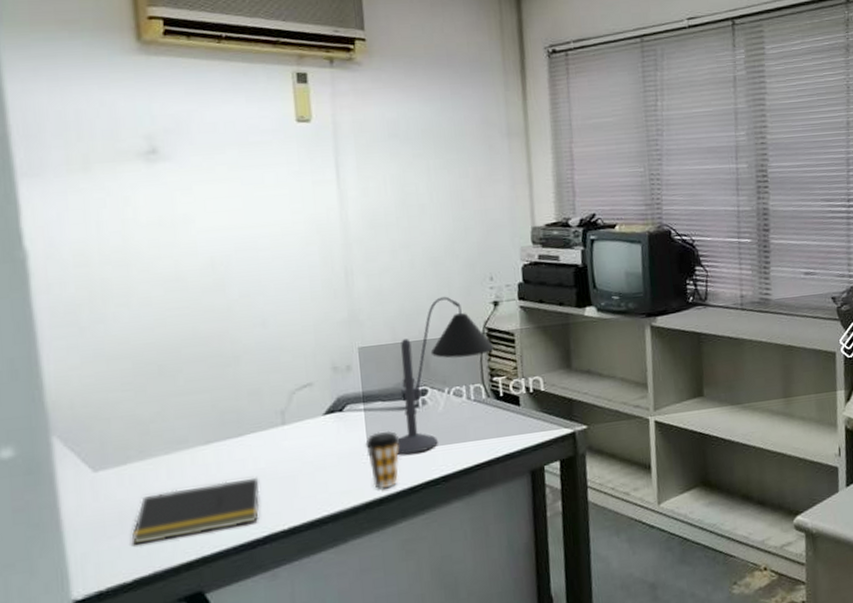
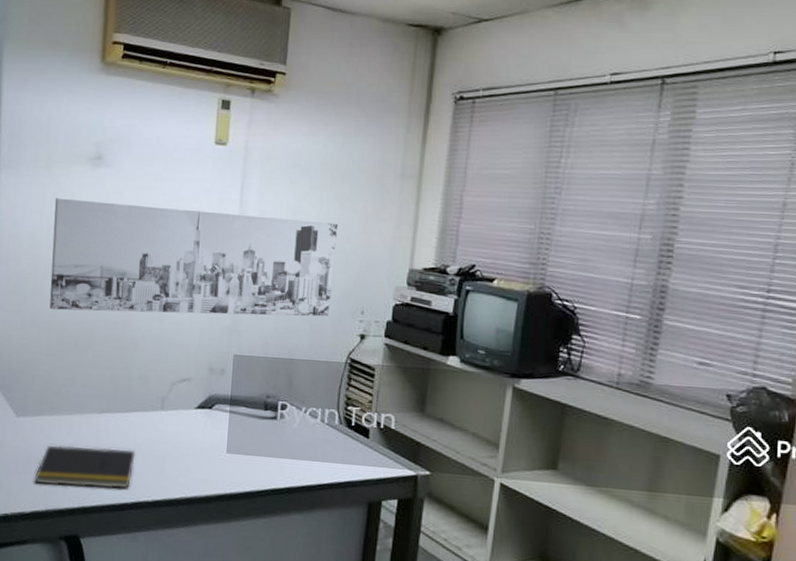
wall art: none [102,191,457,337] -> present [49,198,339,317]
coffee cup: present [365,430,400,489] -> none [225,434,256,486]
desk lamp: present [396,296,495,455] -> none [251,321,354,461]

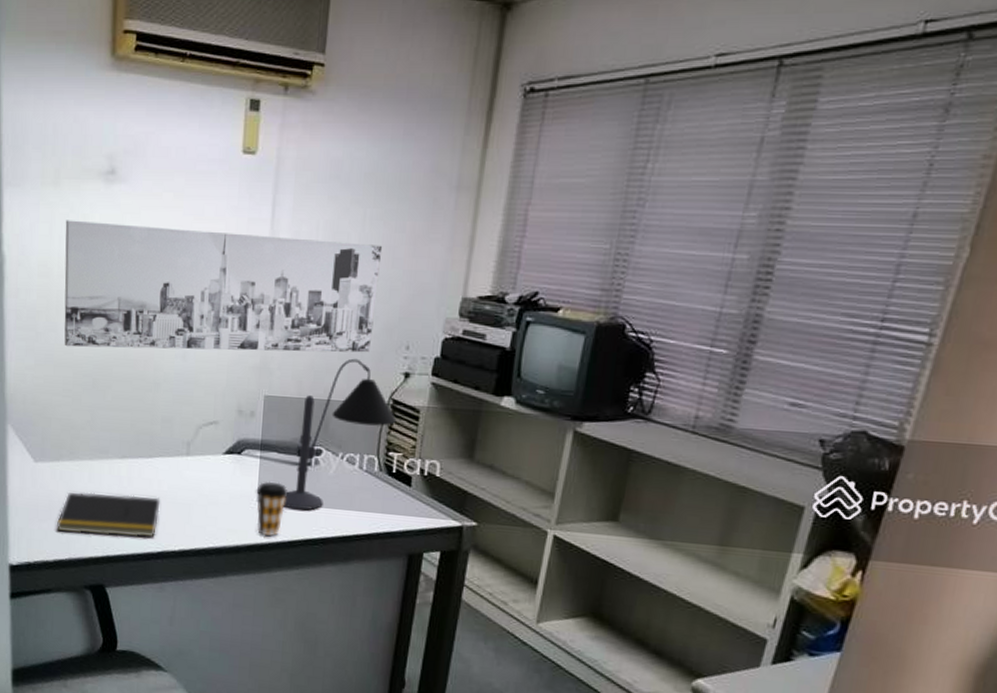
coffee cup: none [225,434,256,486] -> present [256,481,288,536]
desk lamp: none [251,321,354,461] -> present [283,358,397,510]

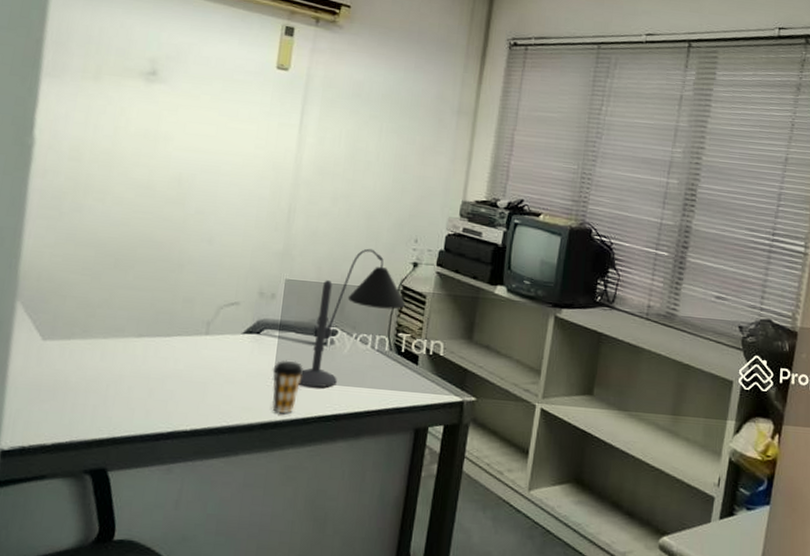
notepad: present [57,492,161,538] -> none [59,371,175,417]
wall art: present [64,220,383,353] -> none [88,111,396,244]

